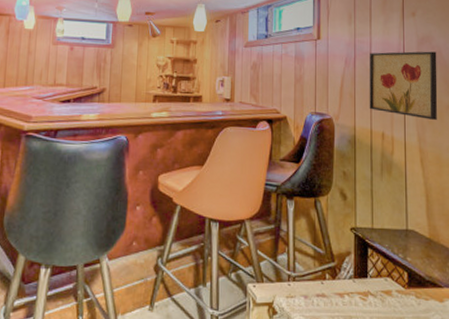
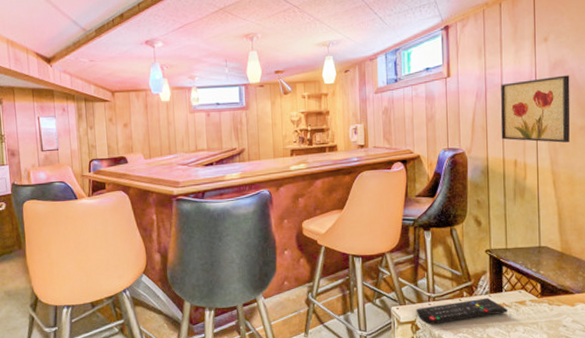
remote control: none [274,282,373,309] -> present [416,297,508,325]

